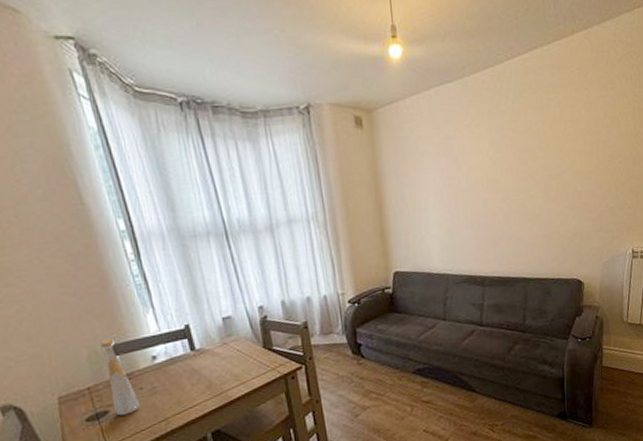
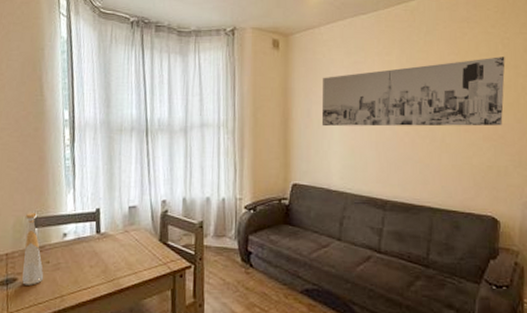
wall art: none [413,123,588,210] -> present [321,57,505,127]

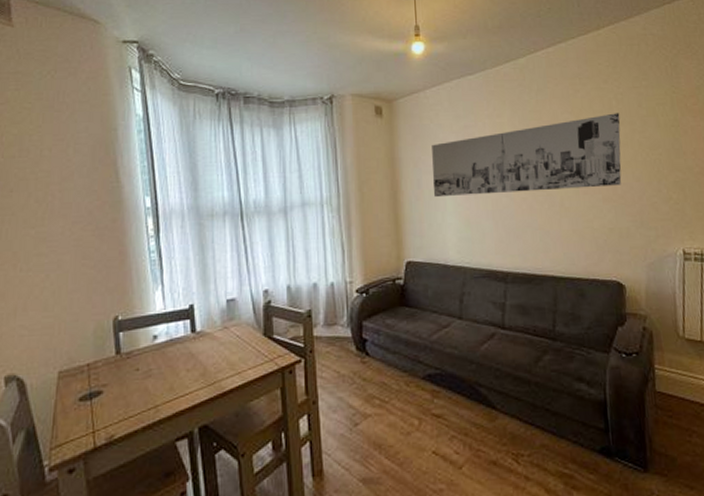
bottle: present [22,213,44,285] -> none [108,315,134,398]

